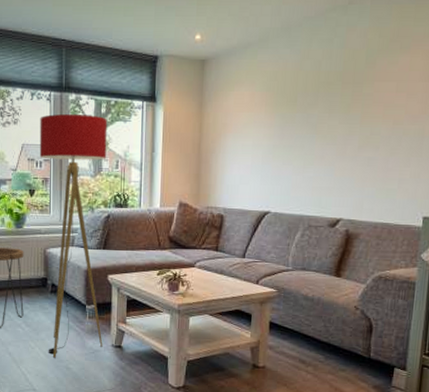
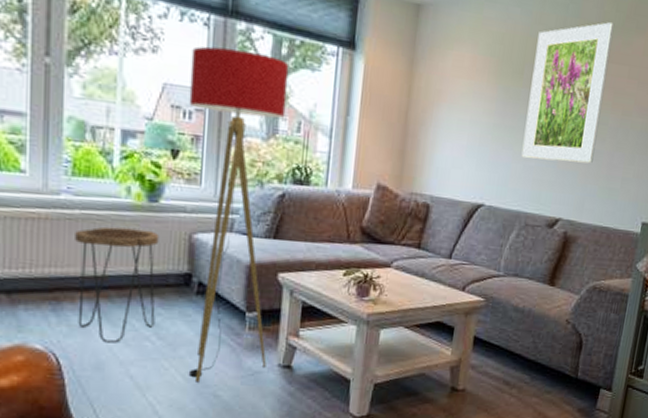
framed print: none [300,48,379,171] -> present [521,22,615,164]

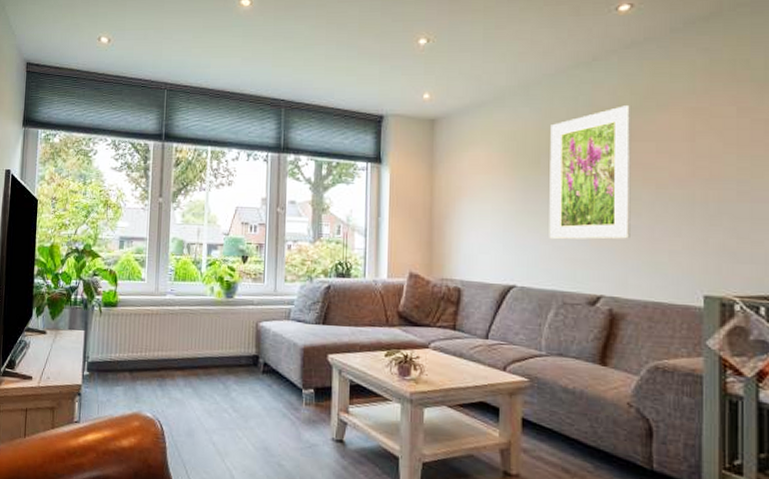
side table: present [75,226,160,343] -> none [175,318,234,414]
floor lamp: present [188,46,289,382] -> none [254,176,329,452]

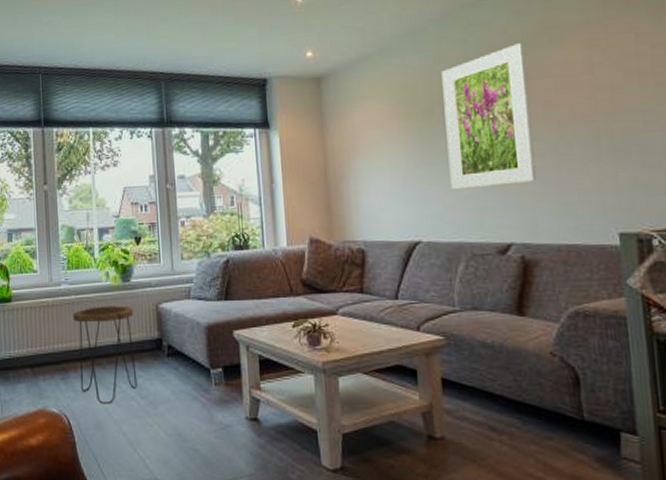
side table: none [175,318,234,414] -> present [73,305,138,404]

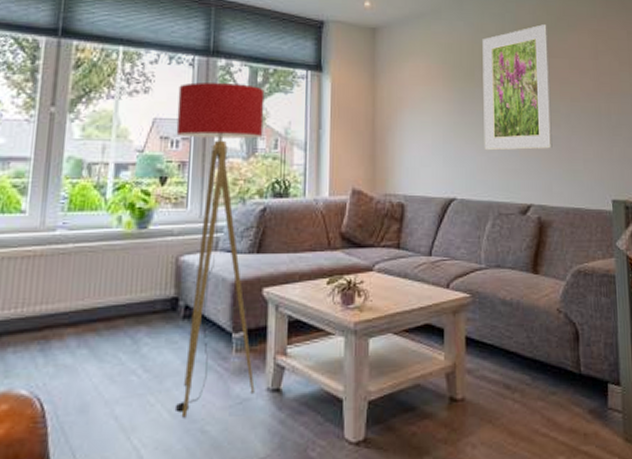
side table: present [73,305,138,404] -> none [65,257,148,381]
floor lamp: none [141,149,235,437] -> present [174,82,265,418]

